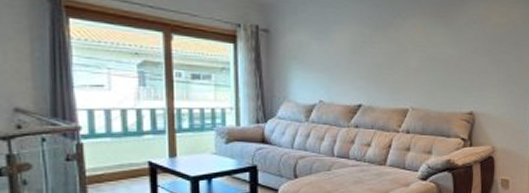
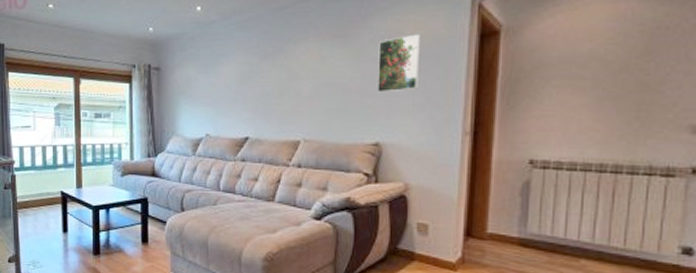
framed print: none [472,21,504,69] -> present [377,33,421,93]

